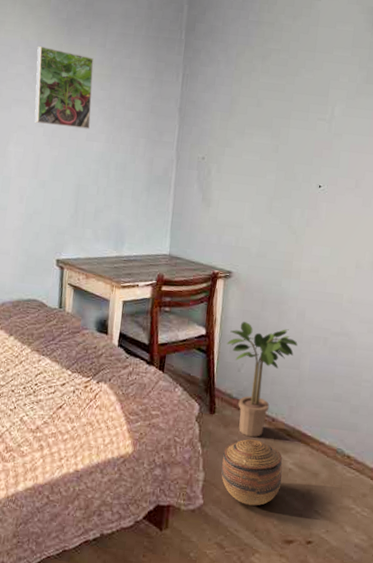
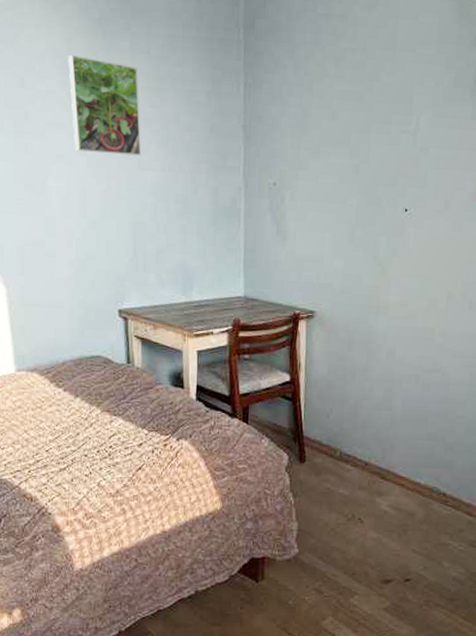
basket: present [221,439,283,506] -> none [315,484,378,550]
potted plant: present [227,322,298,438] -> none [313,364,389,483]

